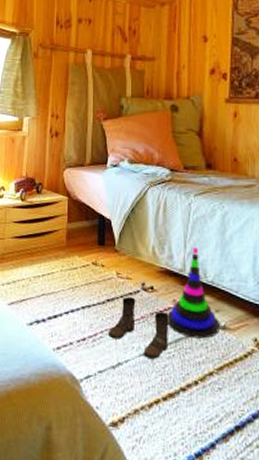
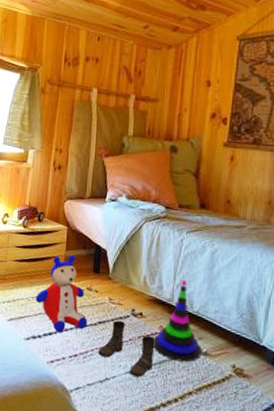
stuffed animal: none [37,228,95,315] -> present [35,255,88,333]

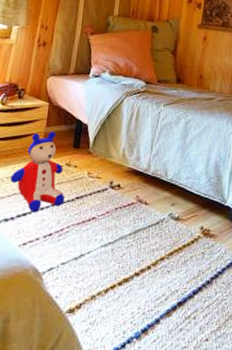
boots: present [98,320,156,377] -> none [74,194,132,249]
stacking toy: present [153,280,202,362] -> none [129,150,174,229]

